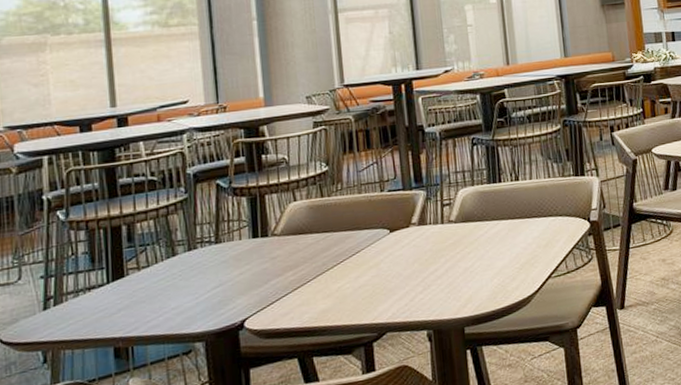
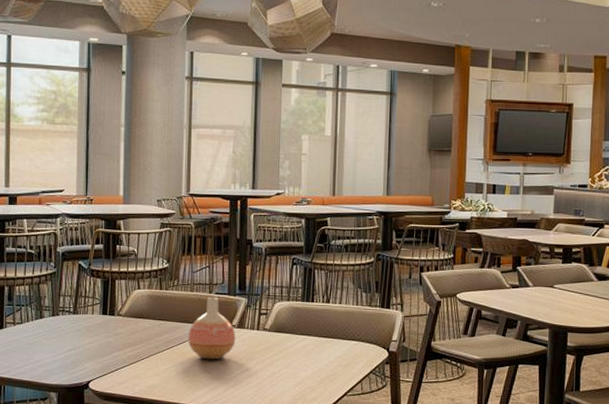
vase: none [361,194,418,268] -> present [188,296,236,360]

